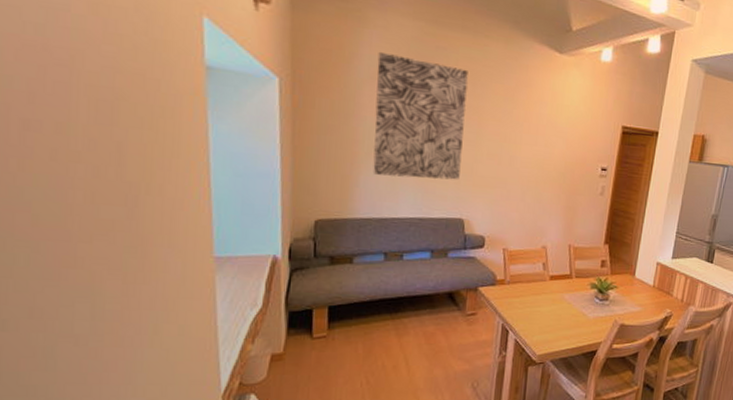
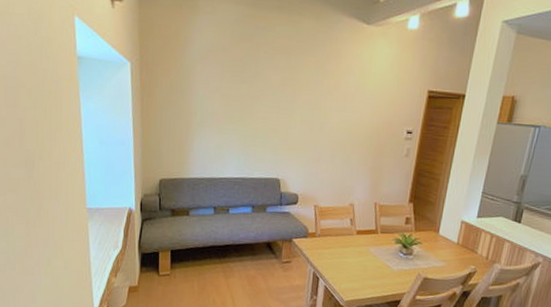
wall art: present [373,52,468,180] -> none [204,36,283,145]

